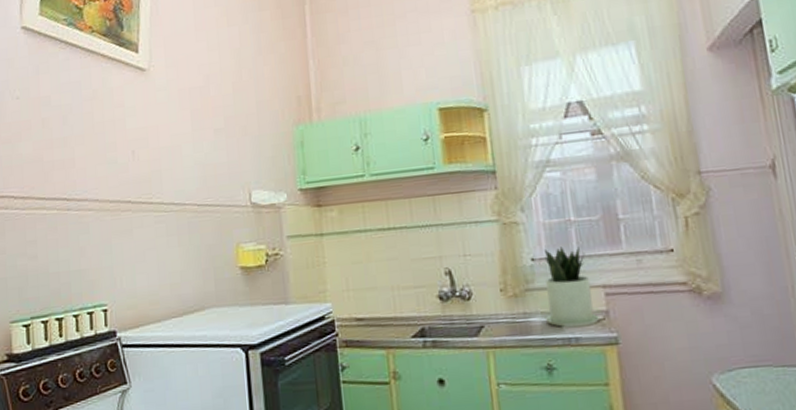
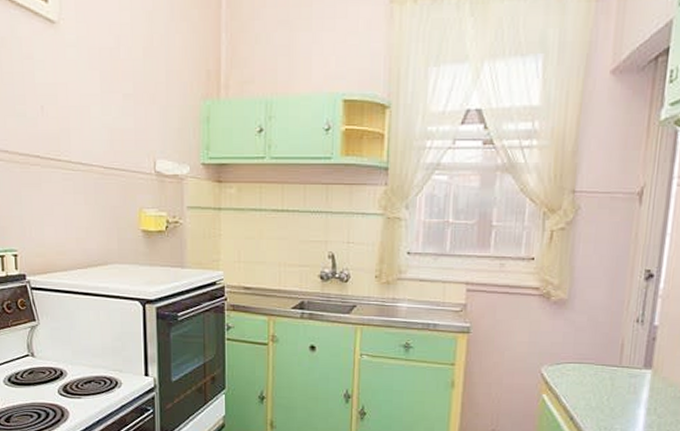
planter: present [544,246,601,328] -> none [410,244,459,315]

